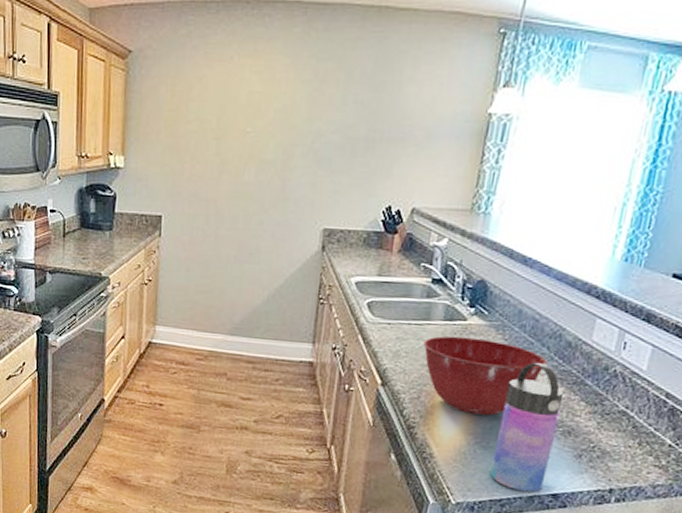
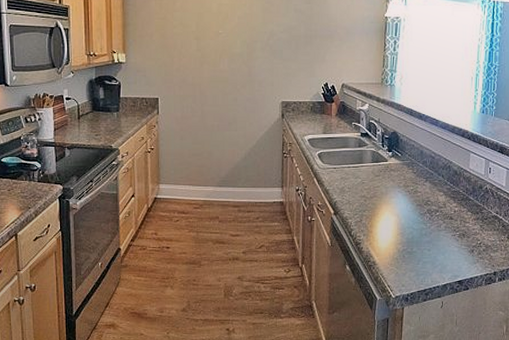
mixing bowl: present [423,336,547,416] -> none [360,173,443,229]
water bottle: present [489,363,565,492] -> none [415,188,457,281]

